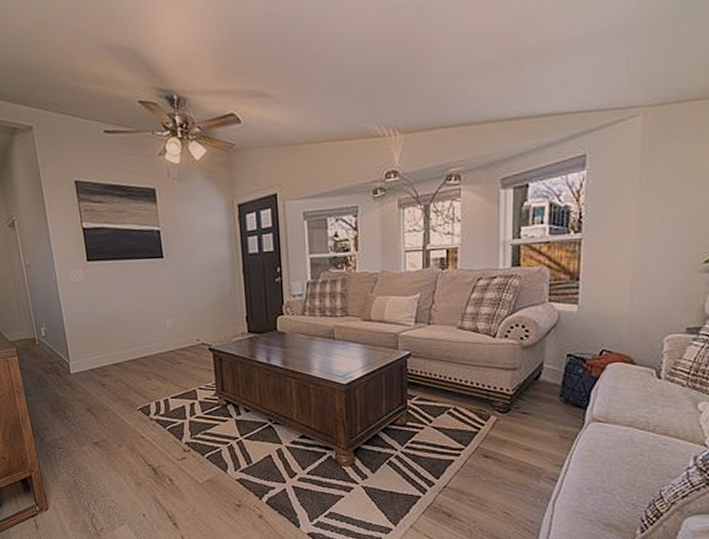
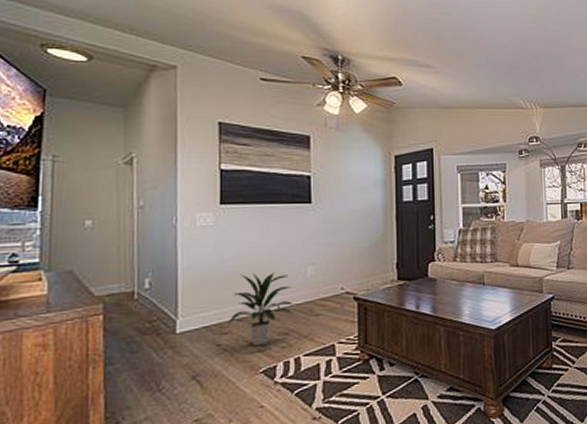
indoor plant: none [106,324,158,388] -> present [226,272,293,347]

